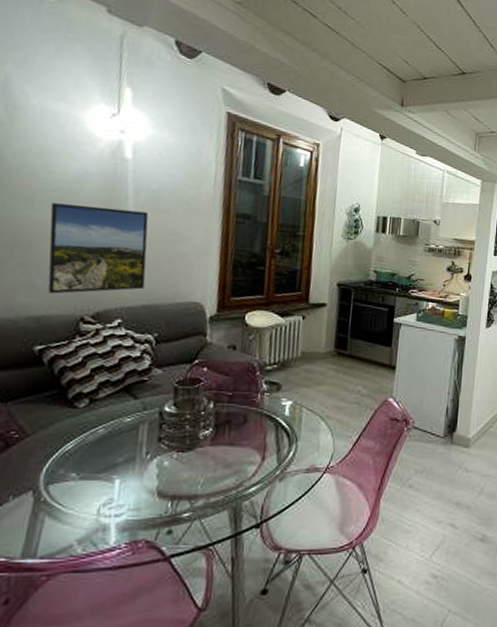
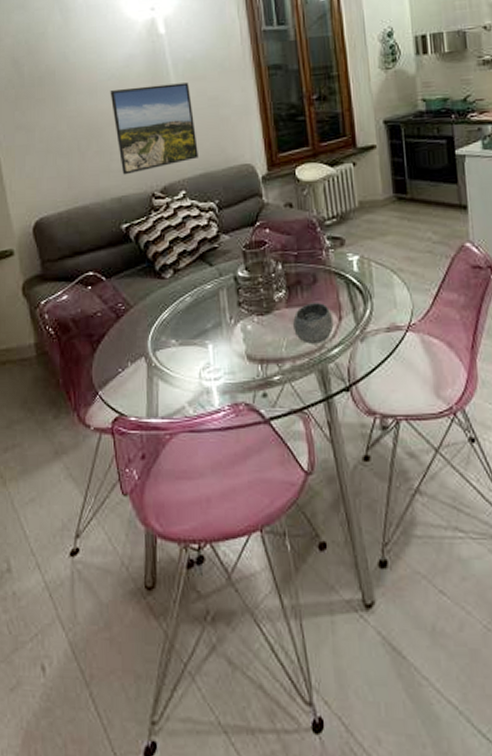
bowl: none [214,443,257,482] -> present [293,303,334,344]

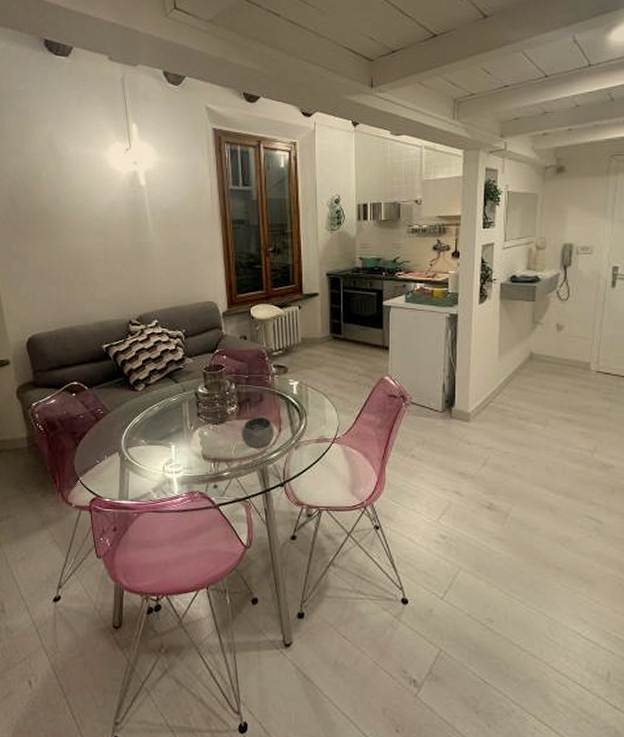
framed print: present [110,82,199,175] -> none [95,229,170,304]

